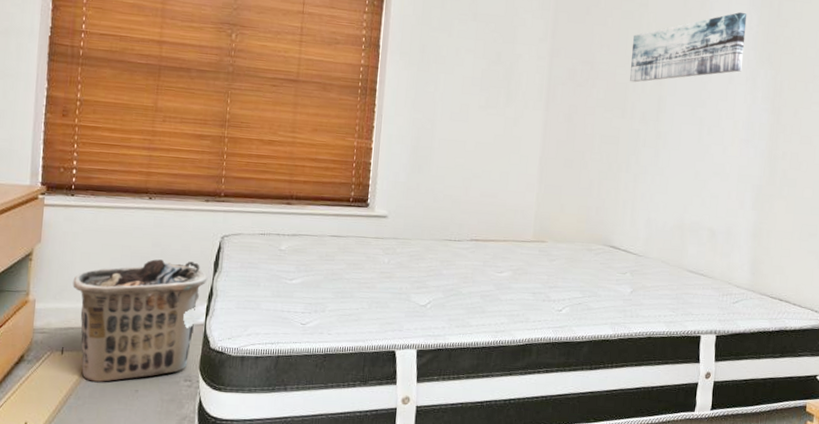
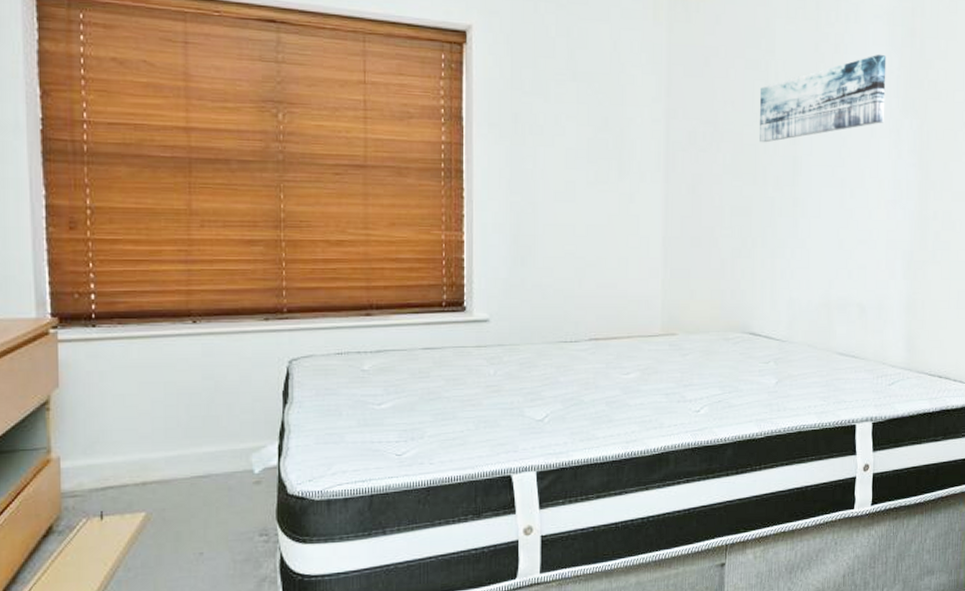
clothes hamper: present [73,259,208,383] -> none [106,394,276,549]

